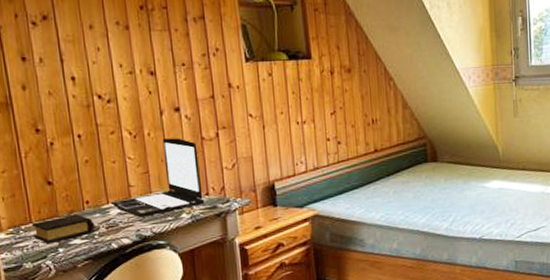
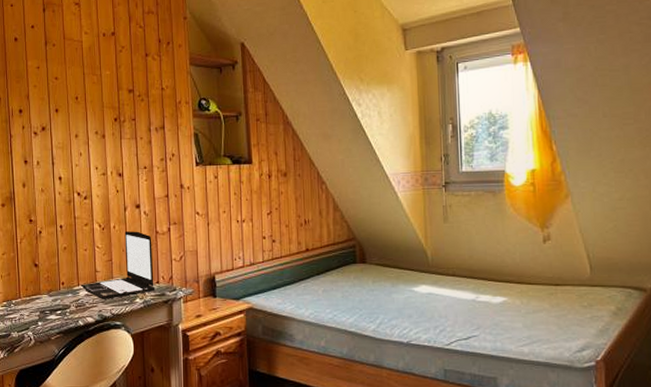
book: present [32,214,95,244] -> none [21,293,67,317]

